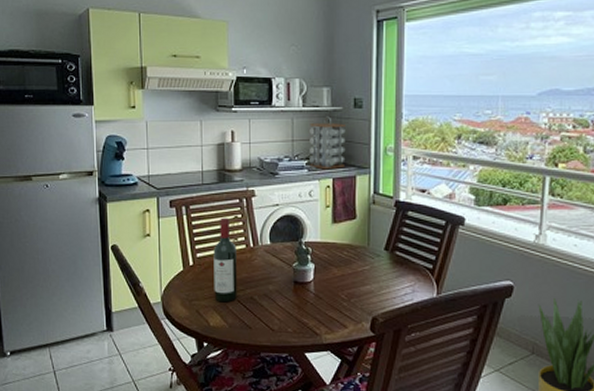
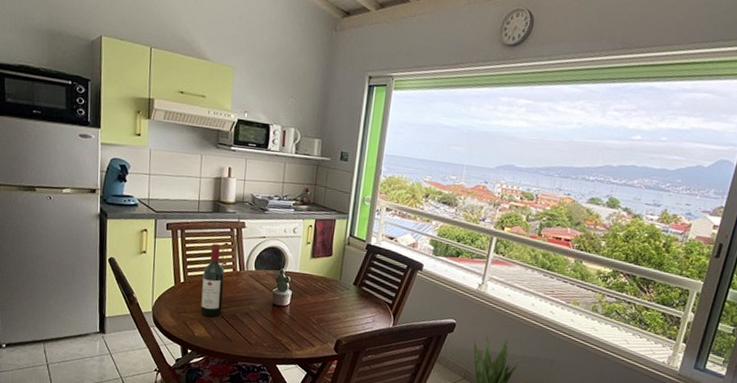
spice rack: present [310,116,346,170] -> none [296,164,331,212]

